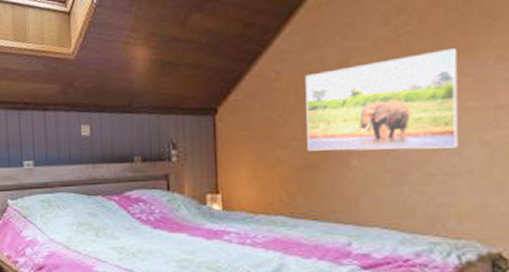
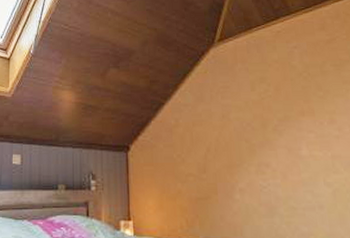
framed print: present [305,48,459,151] -> none [197,111,311,187]

